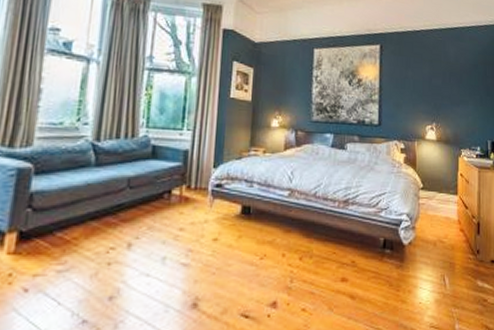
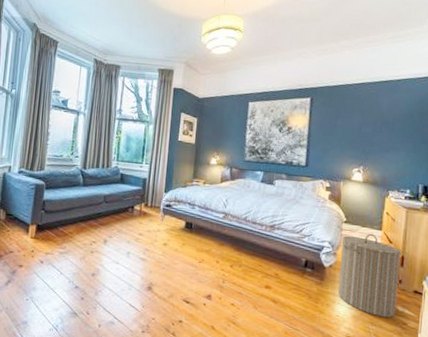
laundry hamper: none [419,199,476,296] -> present [337,233,400,318]

